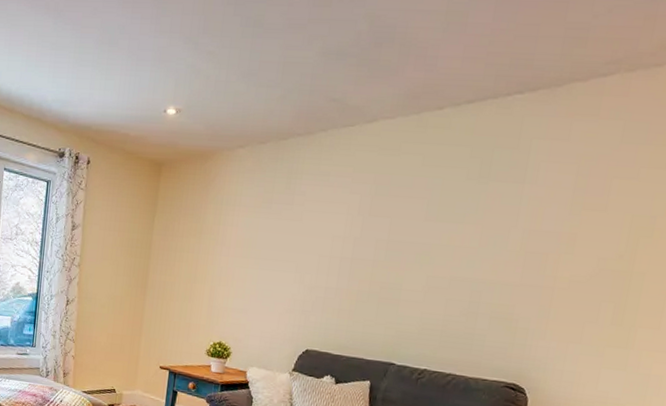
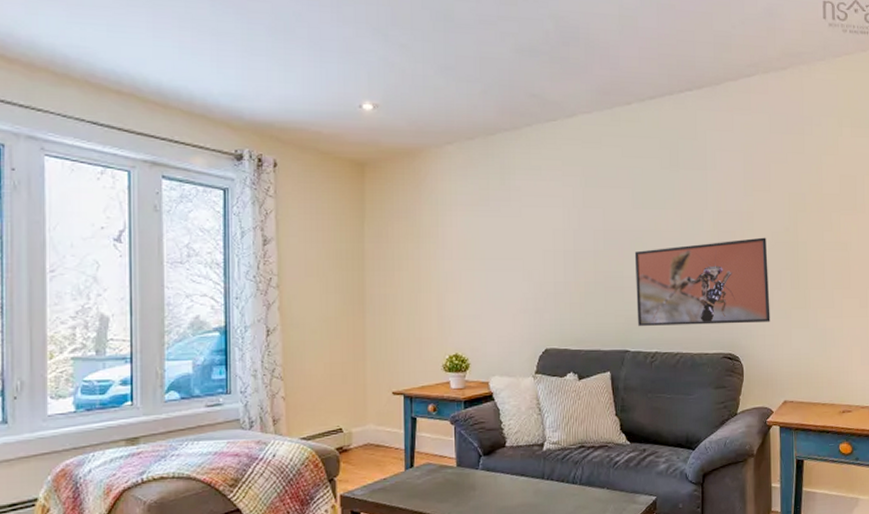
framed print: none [409,263,589,357] -> present [634,237,770,326]

